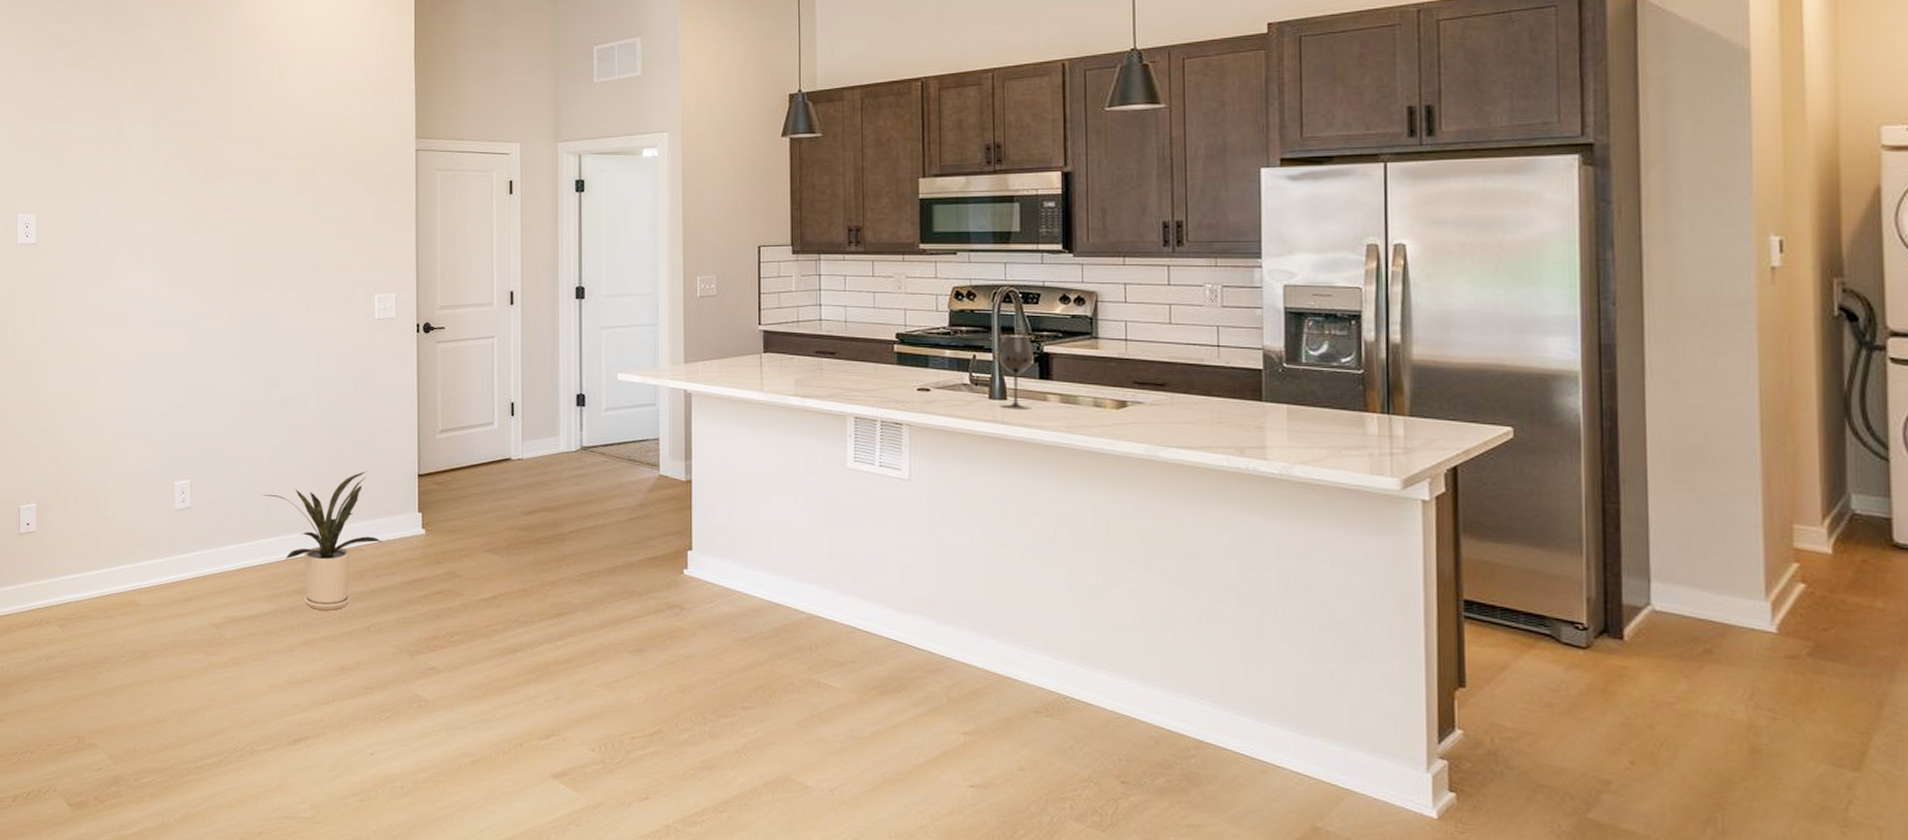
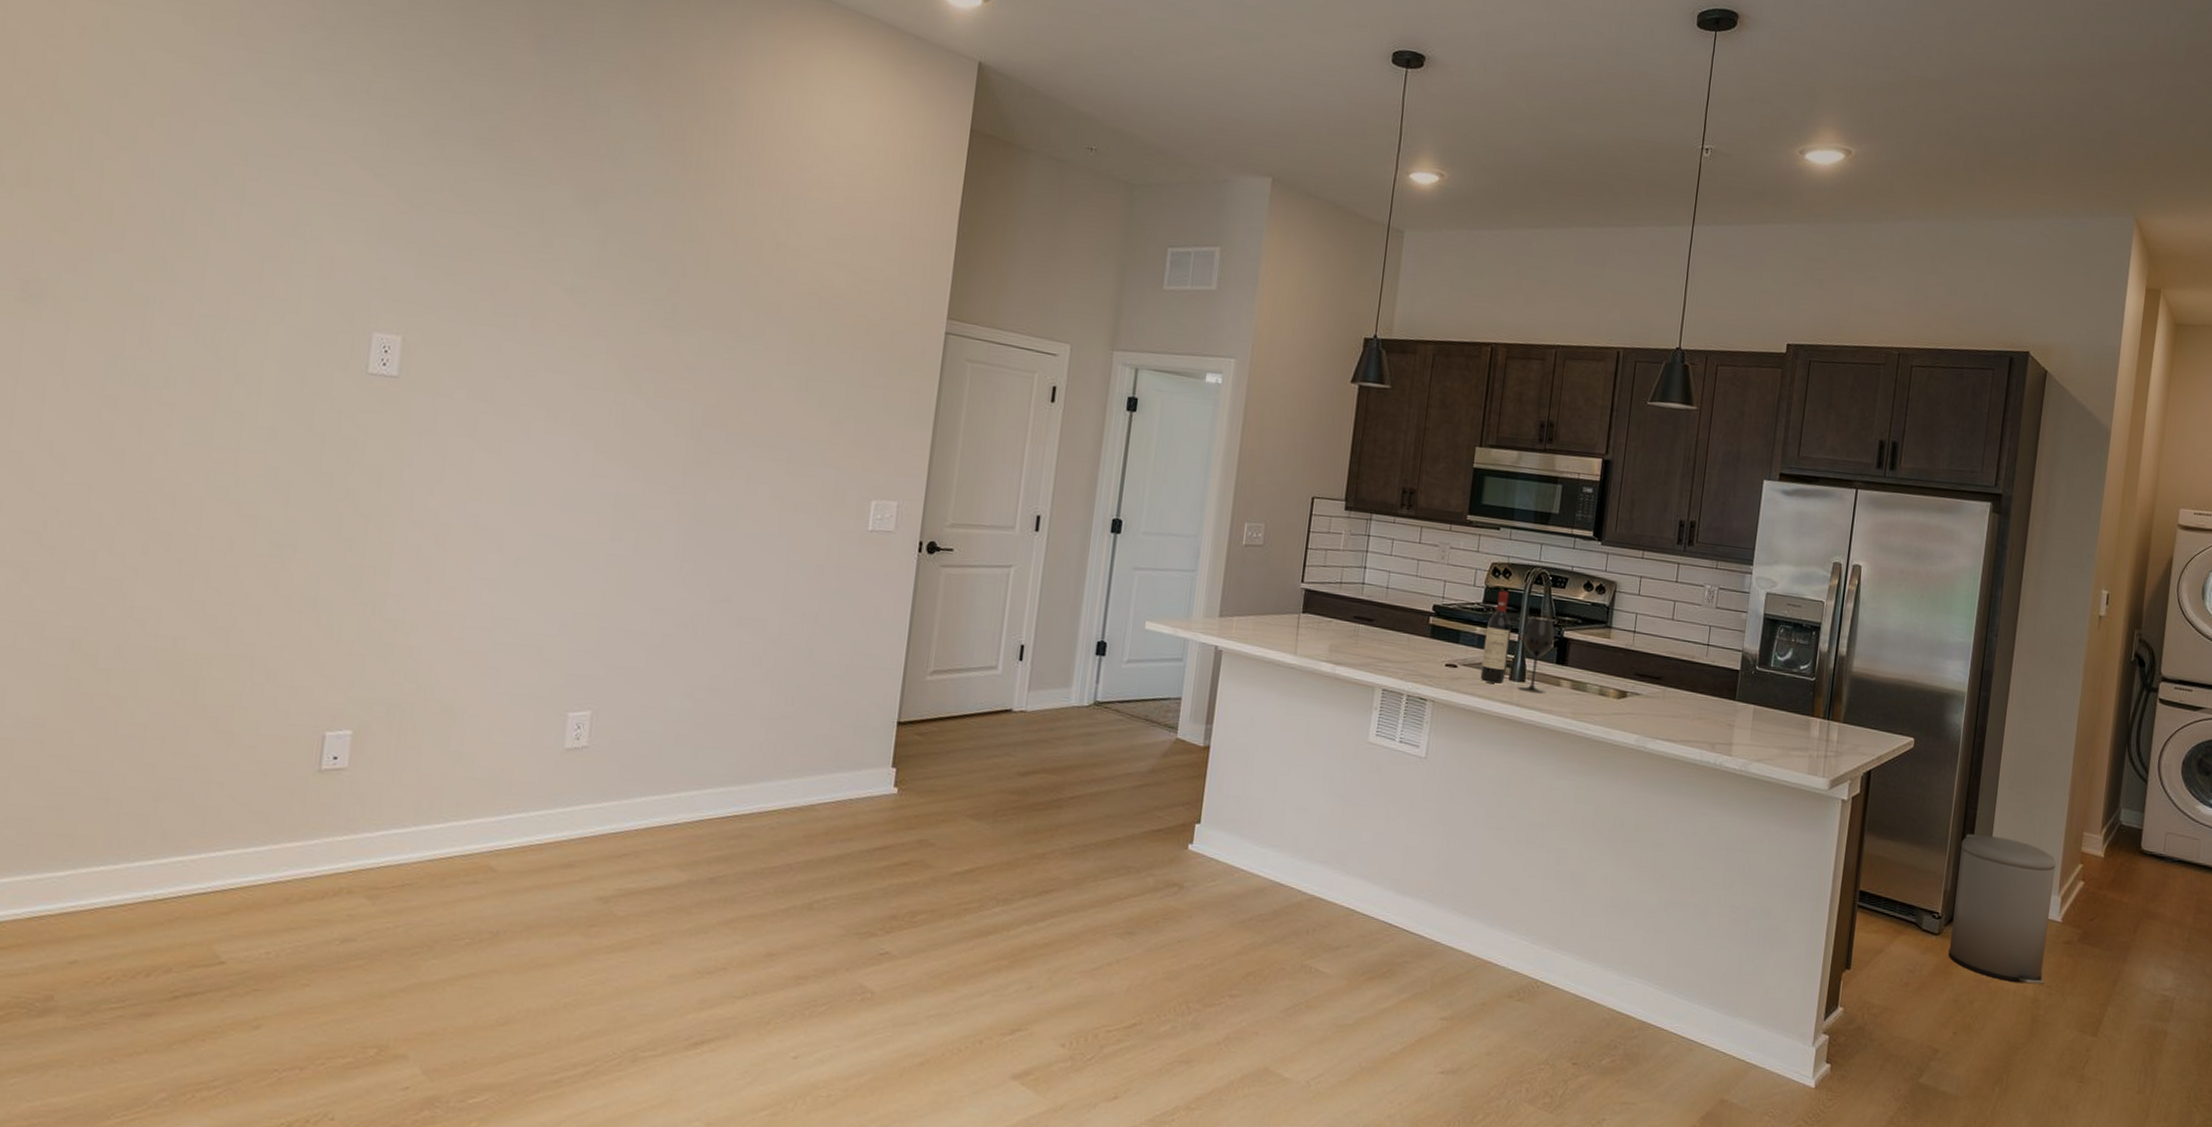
house plant: present [263,471,383,611] -> none [691,714,843,883]
wine bottle: none [956,312,985,404] -> present [1480,590,1512,685]
pedal bin: none [1602,531,1763,708] -> present [1948,833,2056,985]

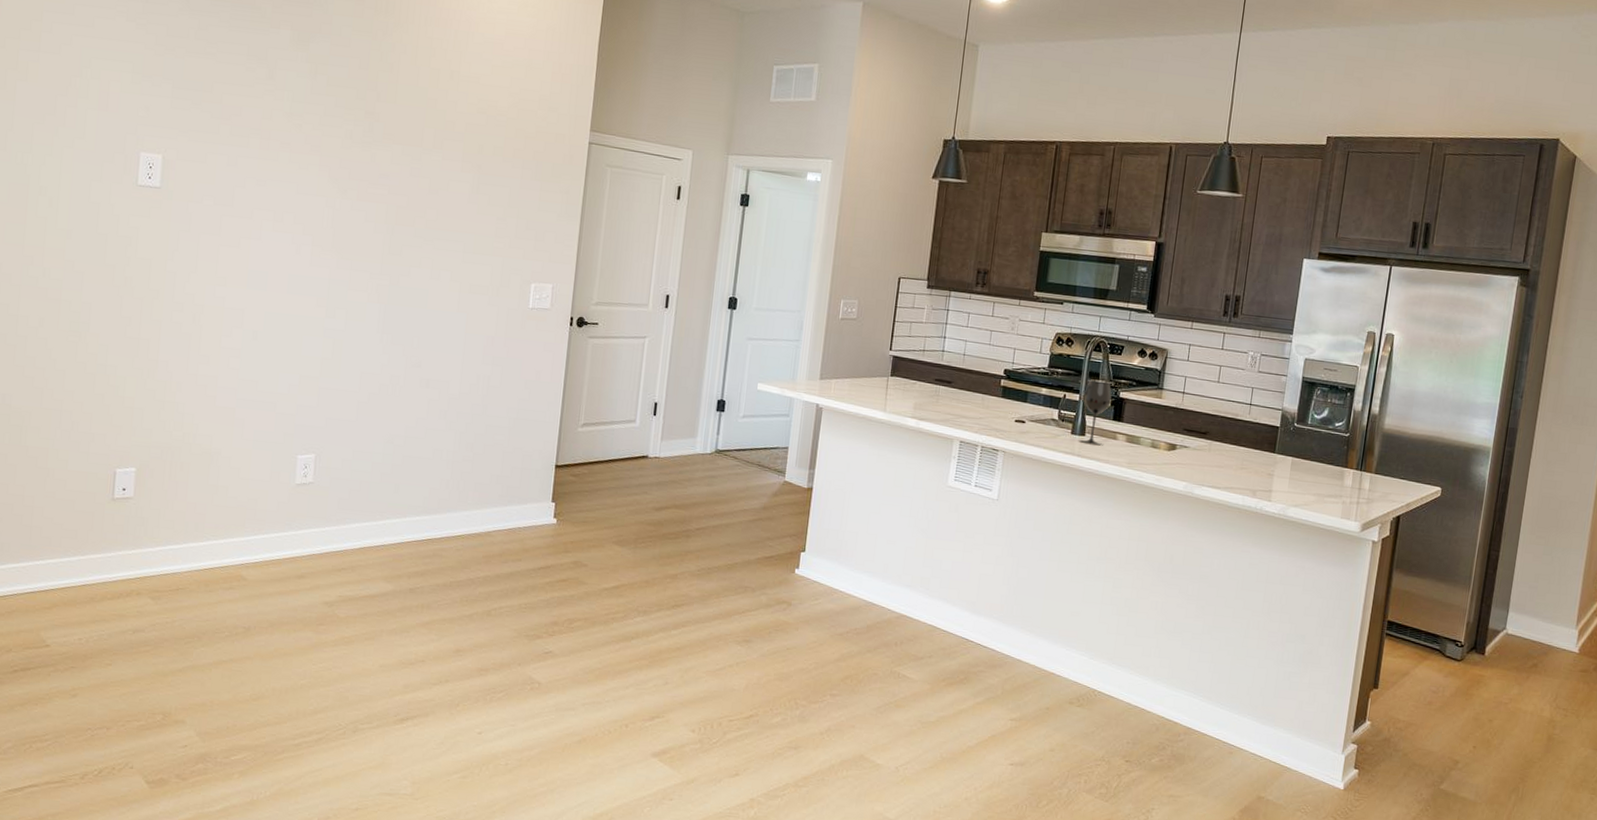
wine bottle: present [1480,590,1512,685] -> none [1045,357,1074,438]
pedal bin: present [1948,833,2056,985] -> none [1469,572,1575,708]

